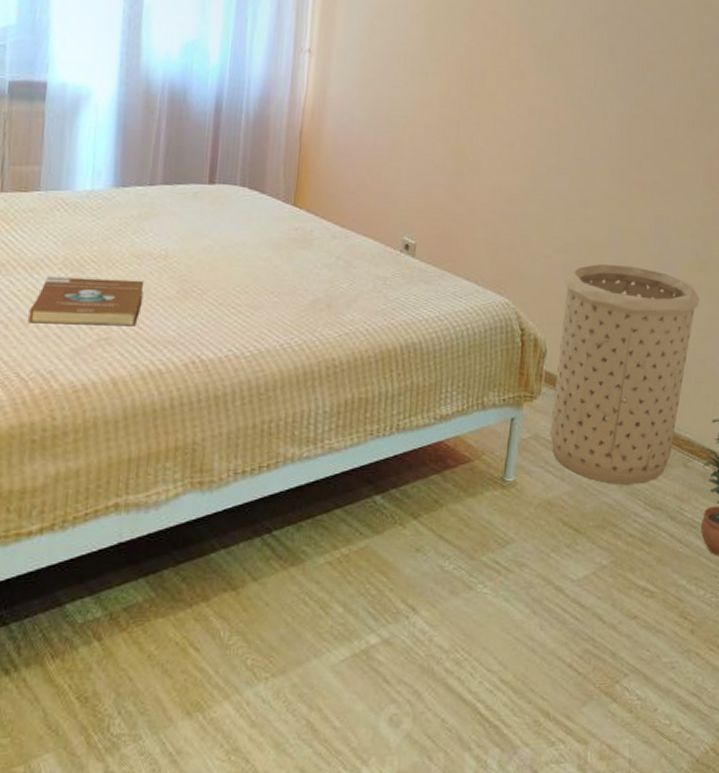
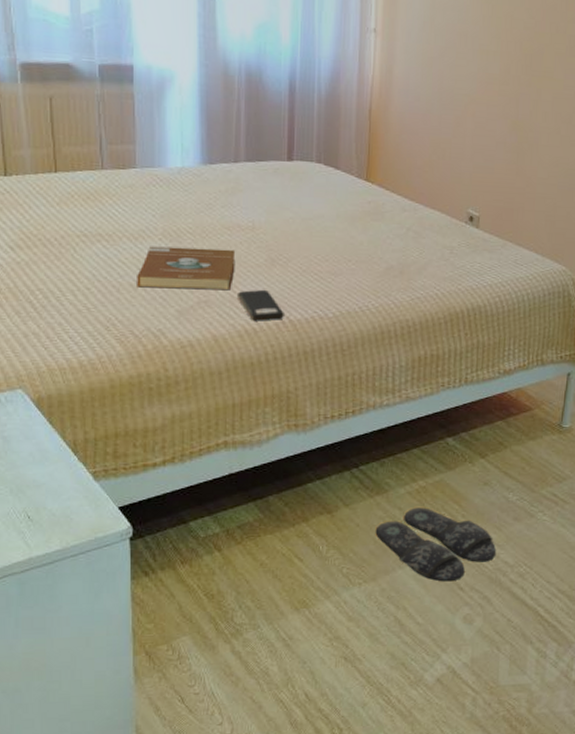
phone: none [142,324,195,361] -> present [236,289,284,321]
slippers: none [287,580,428,673] -> present [375,507,496,582]

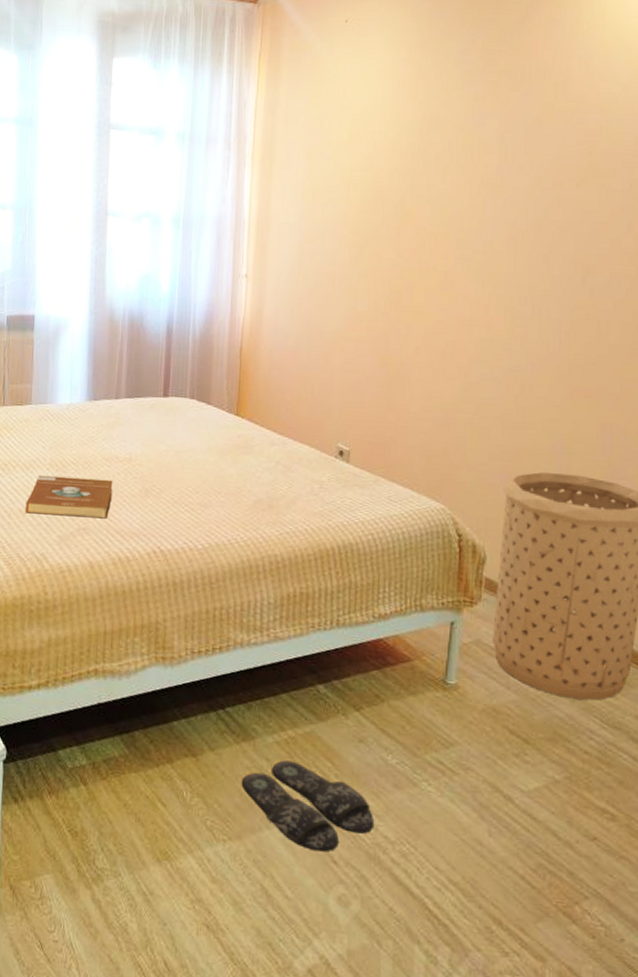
phone: present [236,289,284,321] -> none [112,518,156,550]

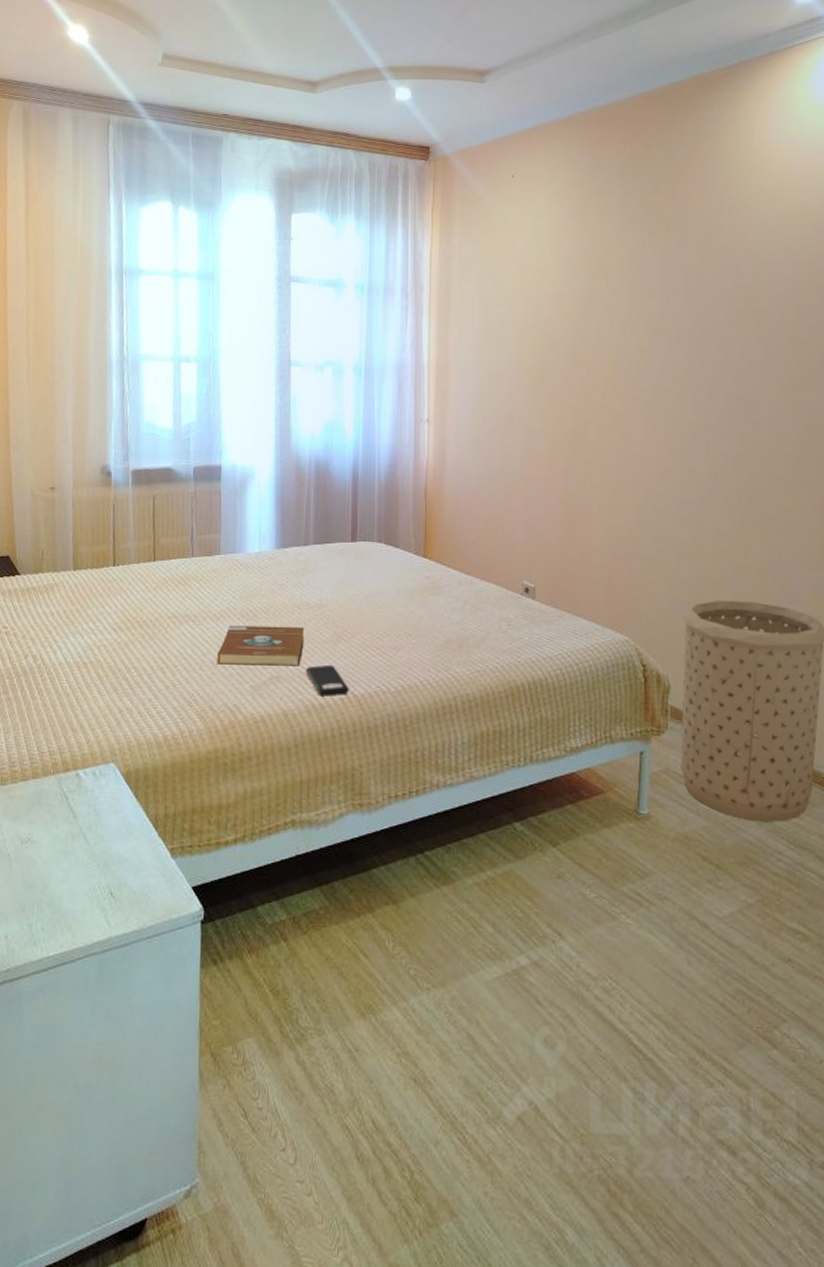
phone: none [112,518,156,550] -> present [305,664,349,696]
slippers: present [241,760,373,852] -> none [443,901,575,993]

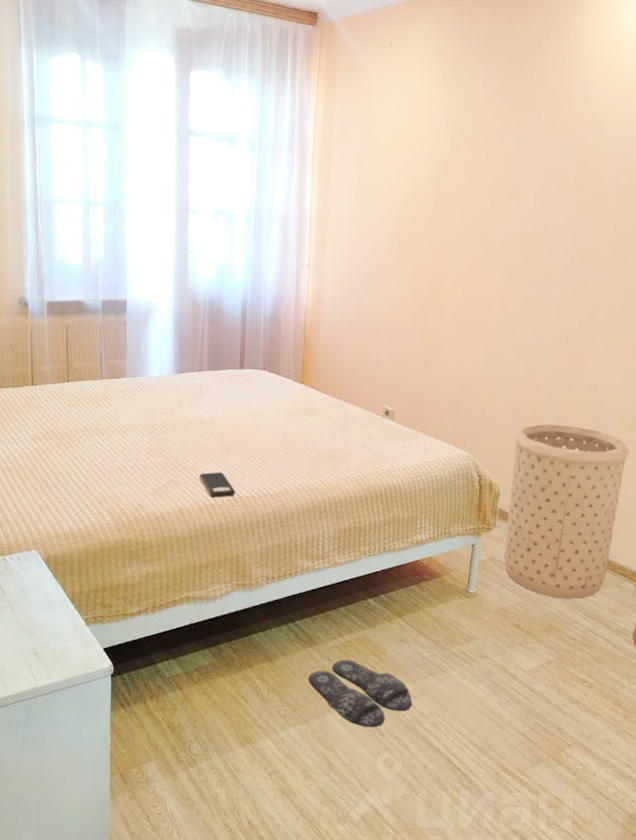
book: present [217,625,305,666] -> none [123,438,199,473]
slippers: none [443,901,575,993] -> present [308,659,412,727]

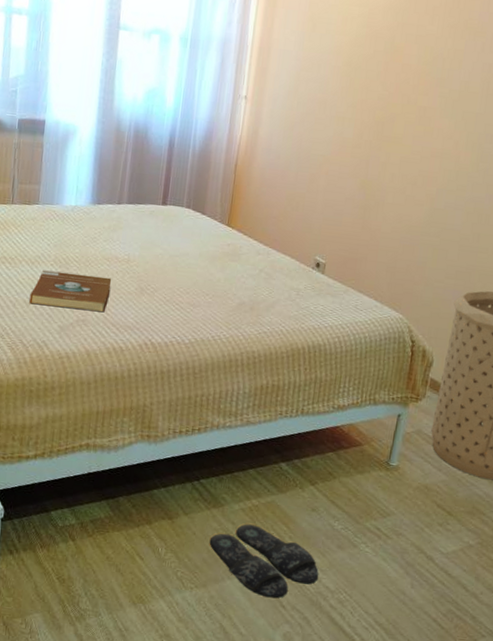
book: none [123,438,199,473] -> present [29,270,112,313]
phone: present [198,471,236,498] -> none [109,313,148,342]

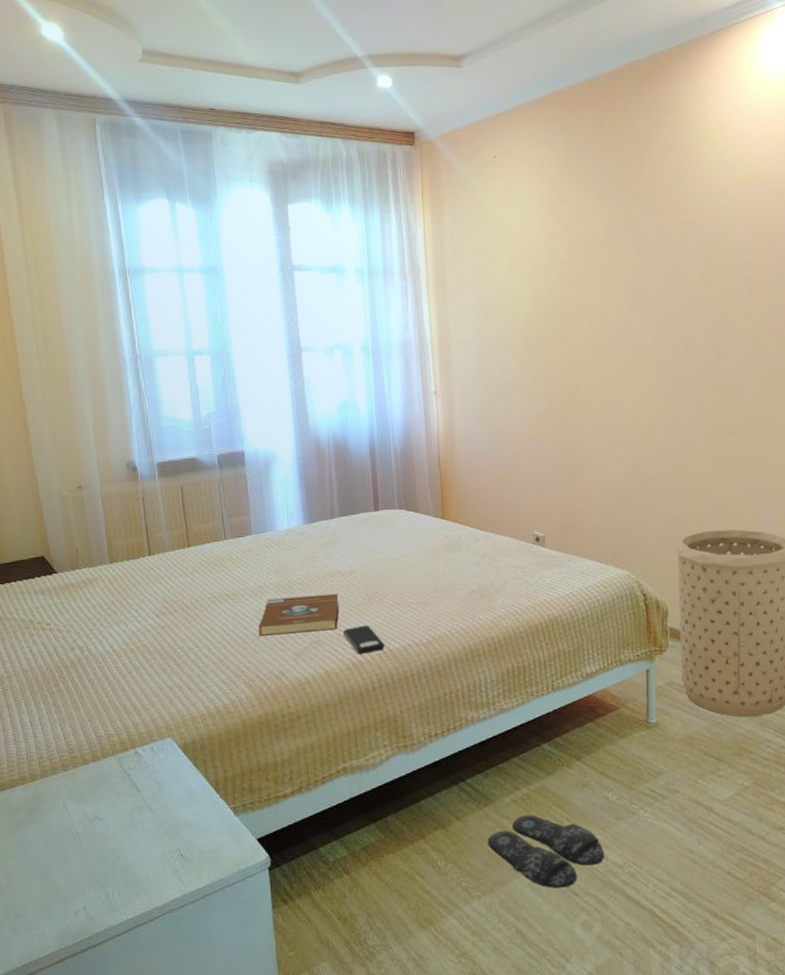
phone: none [109,313,148,342] -> present [342,624,385,654]

